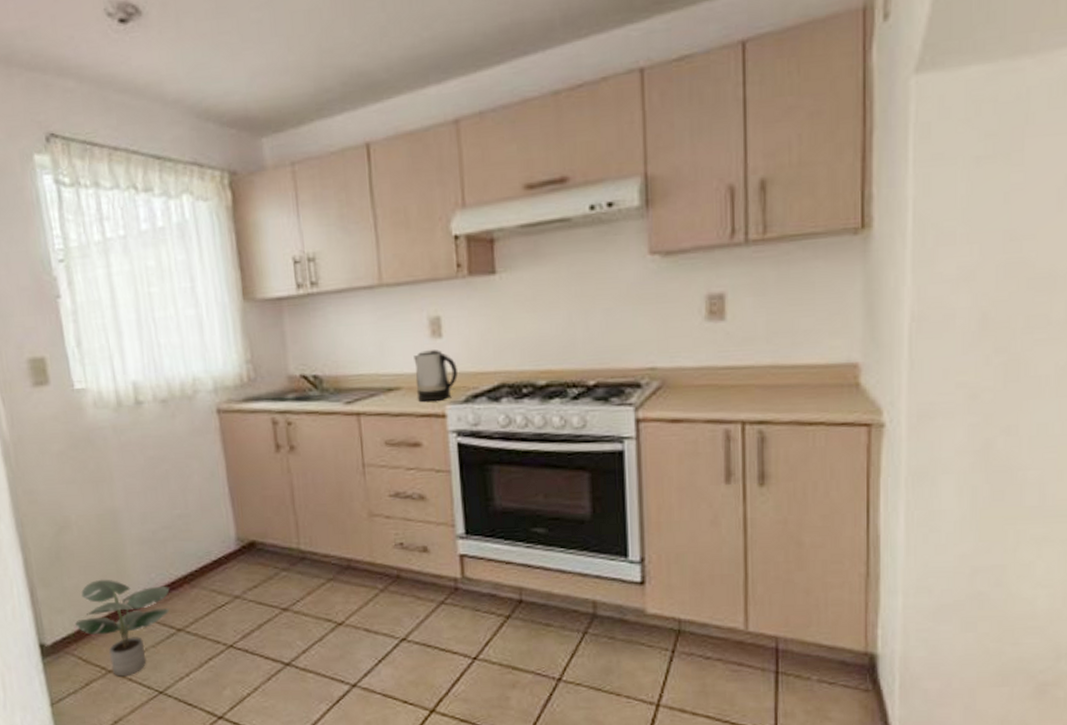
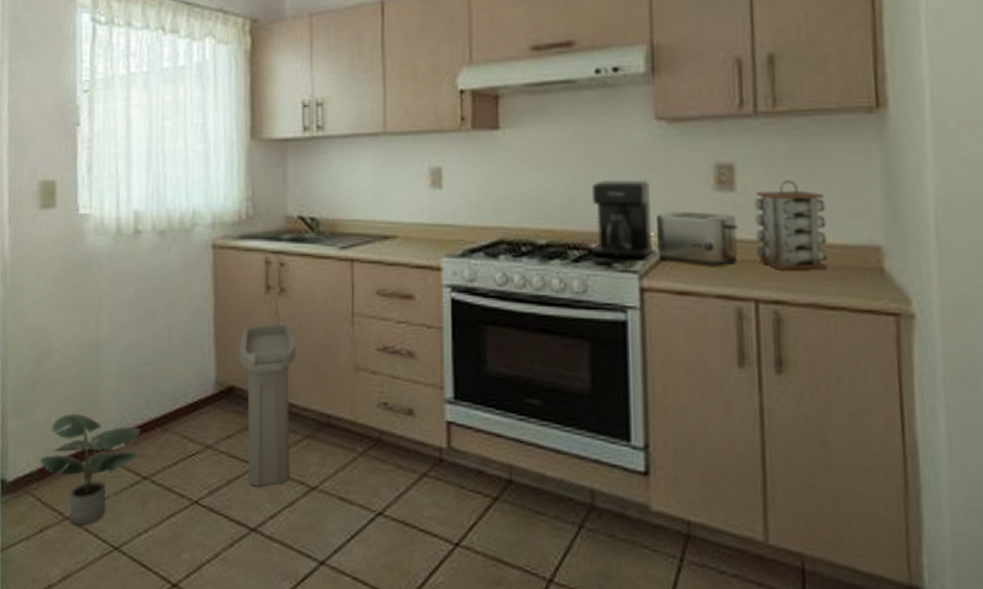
trash can: none [255,479,318,628] -> present [238,323,296,487]
kettle: present [414,349,458,402] -> none [412,199,455,252]
coffee maker: none [589,314,648,393] -> present [591,179,653,260]
toaster: none [651,342,728,395] -> present [657,210,739,268]
spice rack: none [743,306,810,393] -> present [754,180,829,271]

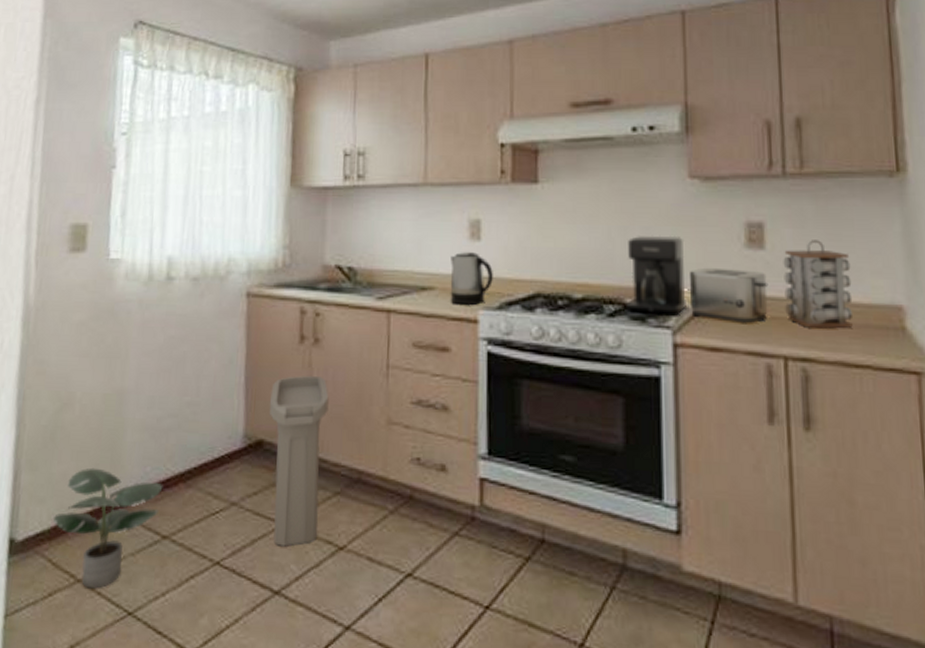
kettle: none [412,199,455,252] -> present [450,251,493,305]

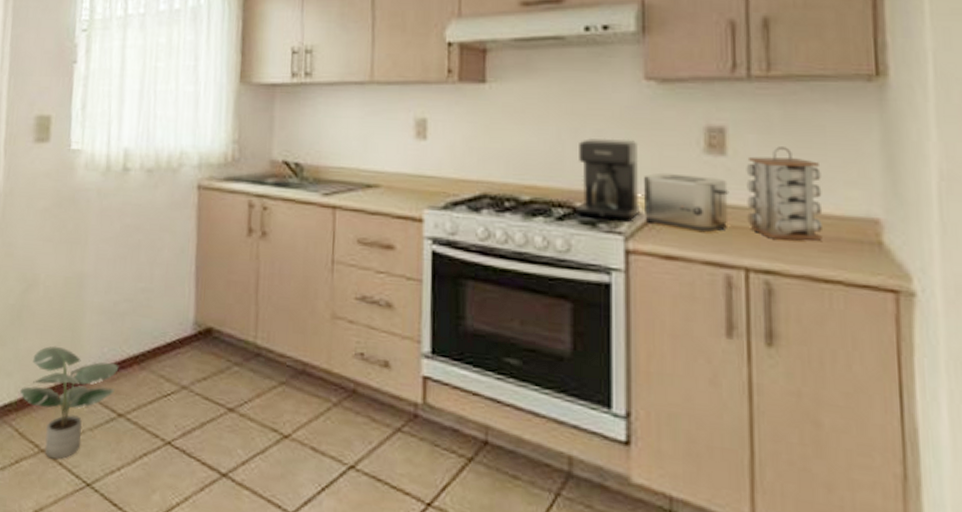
trash can: present [269,375,329,547] -> none [218,267,276,432]
kettle: present [450,251,493,305] -> none [395,150,439,204]

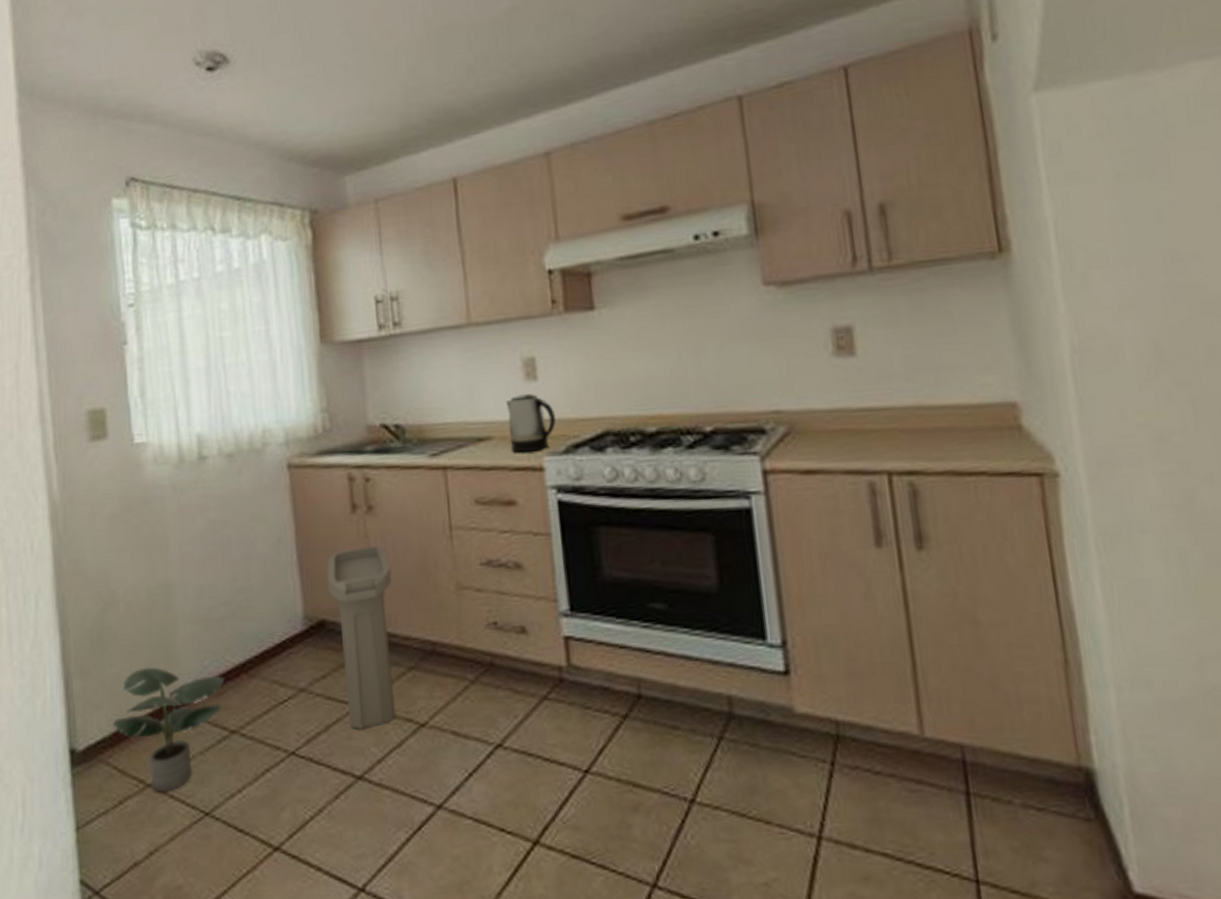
trash can: none [218,267,276,432] -> present [326,545,396,729]
kettle: none [395,150,439,204] -> present [506,393,556,453]
coffee maker: present [576,137,640,221] -> none [701,351,773,441]
toaster: present [644,172,730,233] -> none [774,381,866,441]
spice rack: present [746,146,824,241] -> none [877,339,962,438]

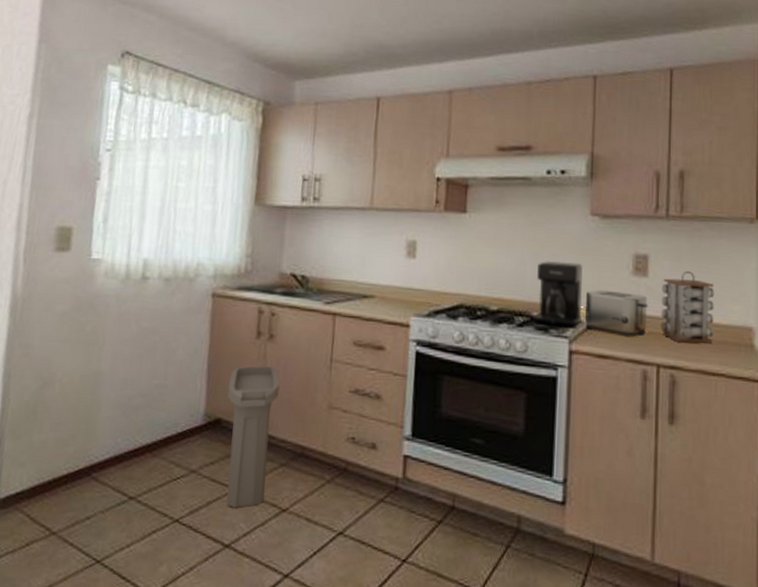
potted plant: present [112,667,225,792] -> none [32,437,132,541]
kettle: present [506,393,556,453] -> none [387,266,425,312]
coffee maker: none [701,351,773,441] -> present [533,260,584,328]
toaster: none [774,381,866,441] -> present [585,289,649,337]
spice rack: none [877,339,962,438] -> present [661,271,715,344]

